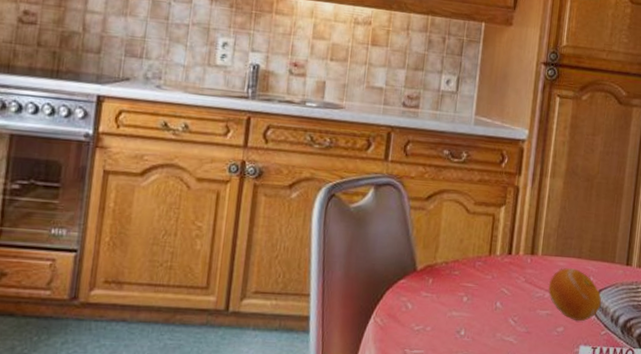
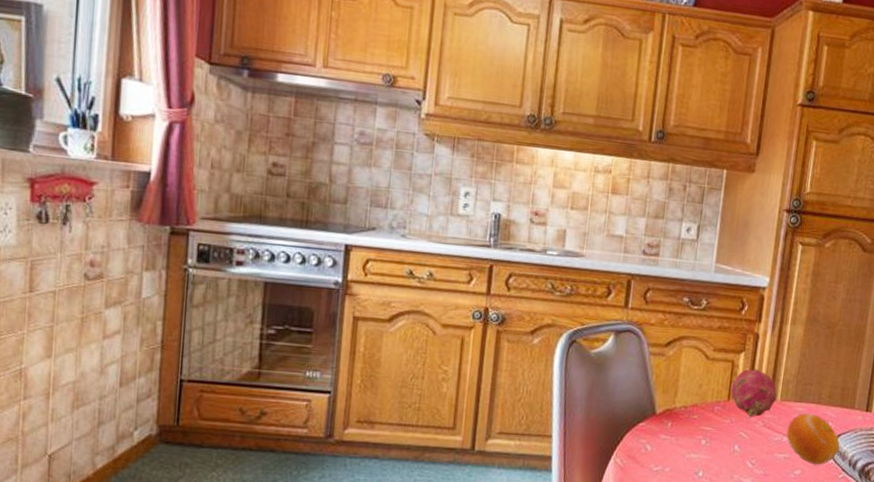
fruit: none [492,222,538,273] -> present [730,368,777,417]

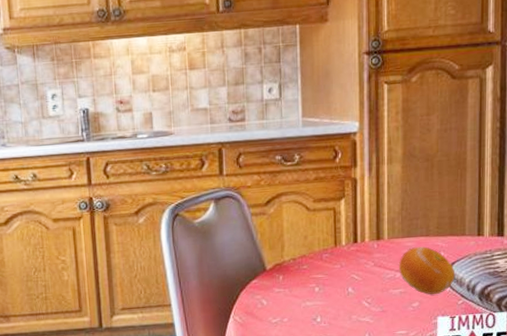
fruit: present [730,368,777,417] -> none [336,212,384,259]

